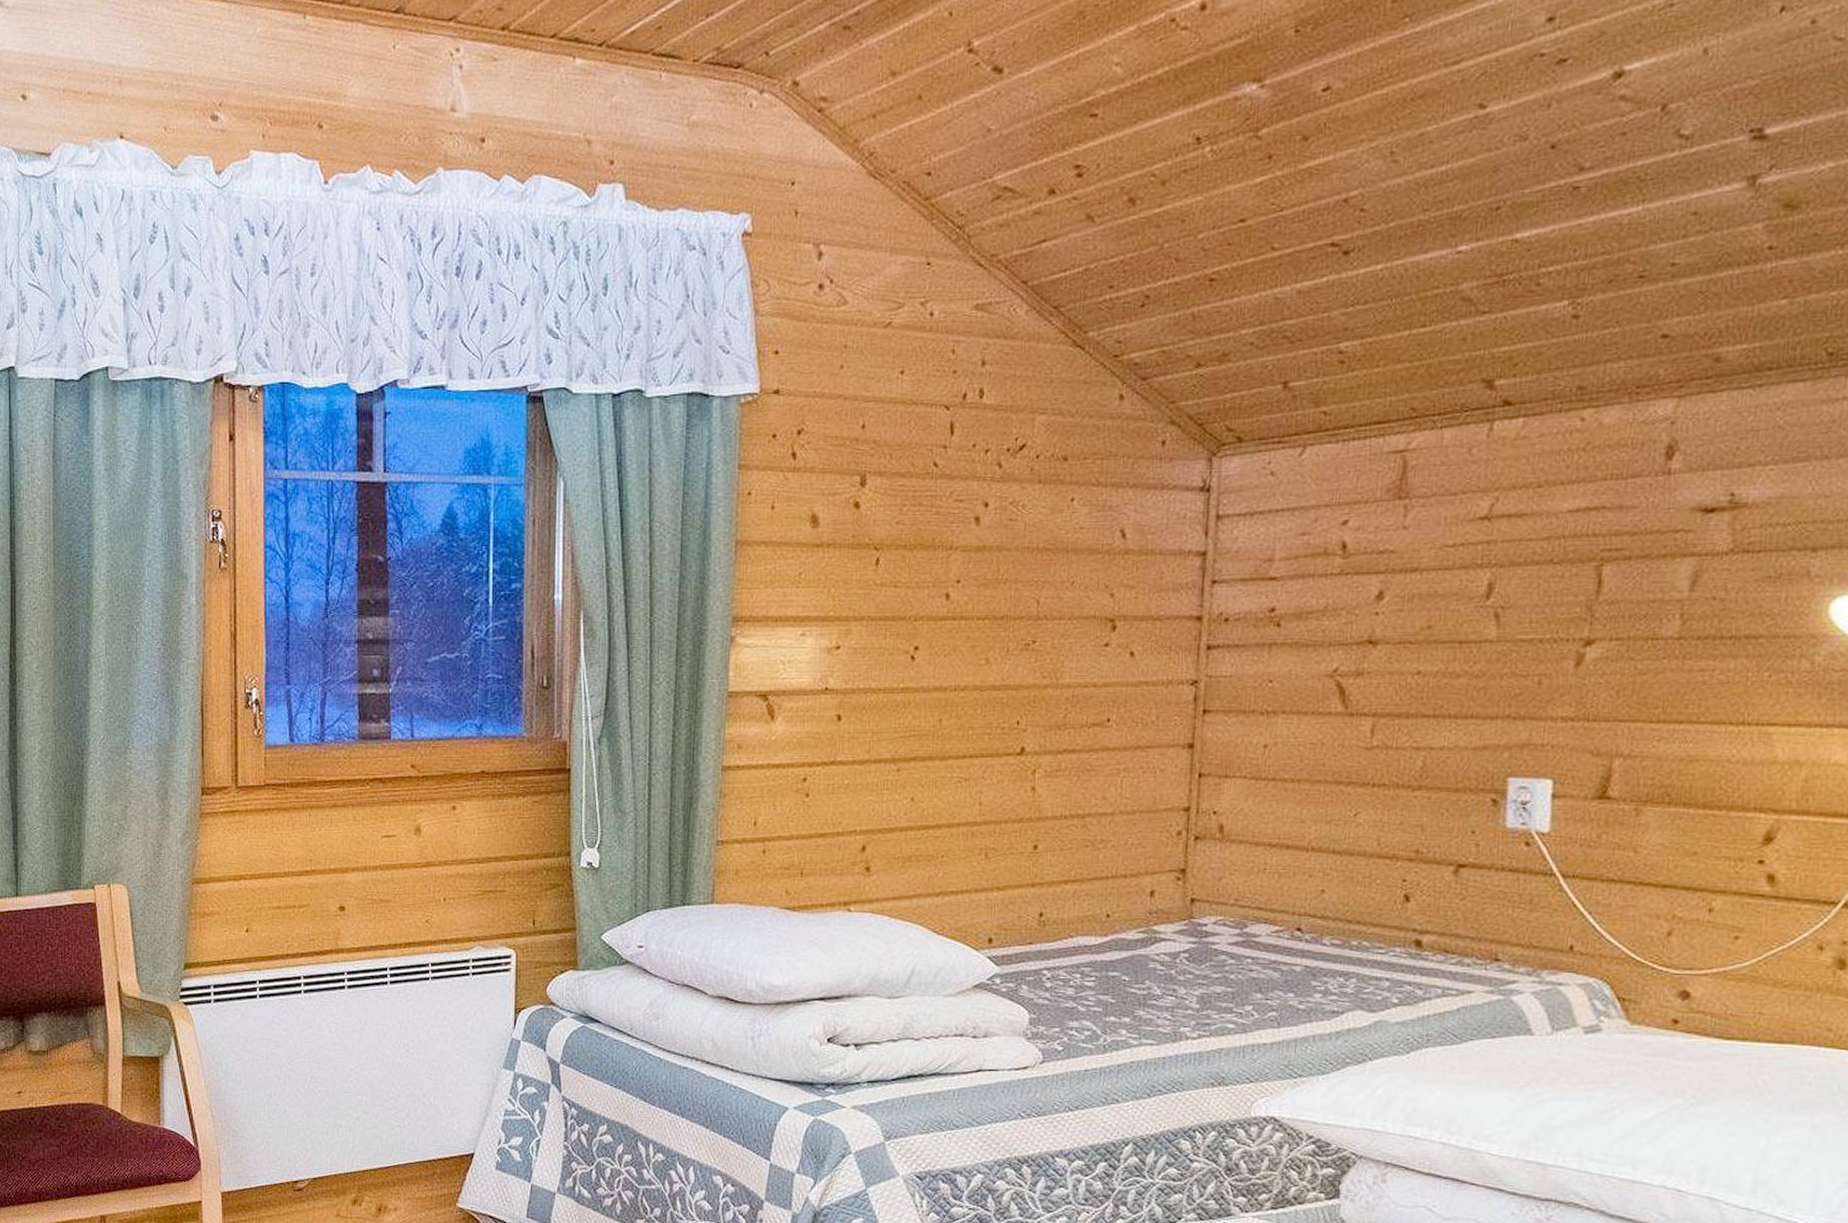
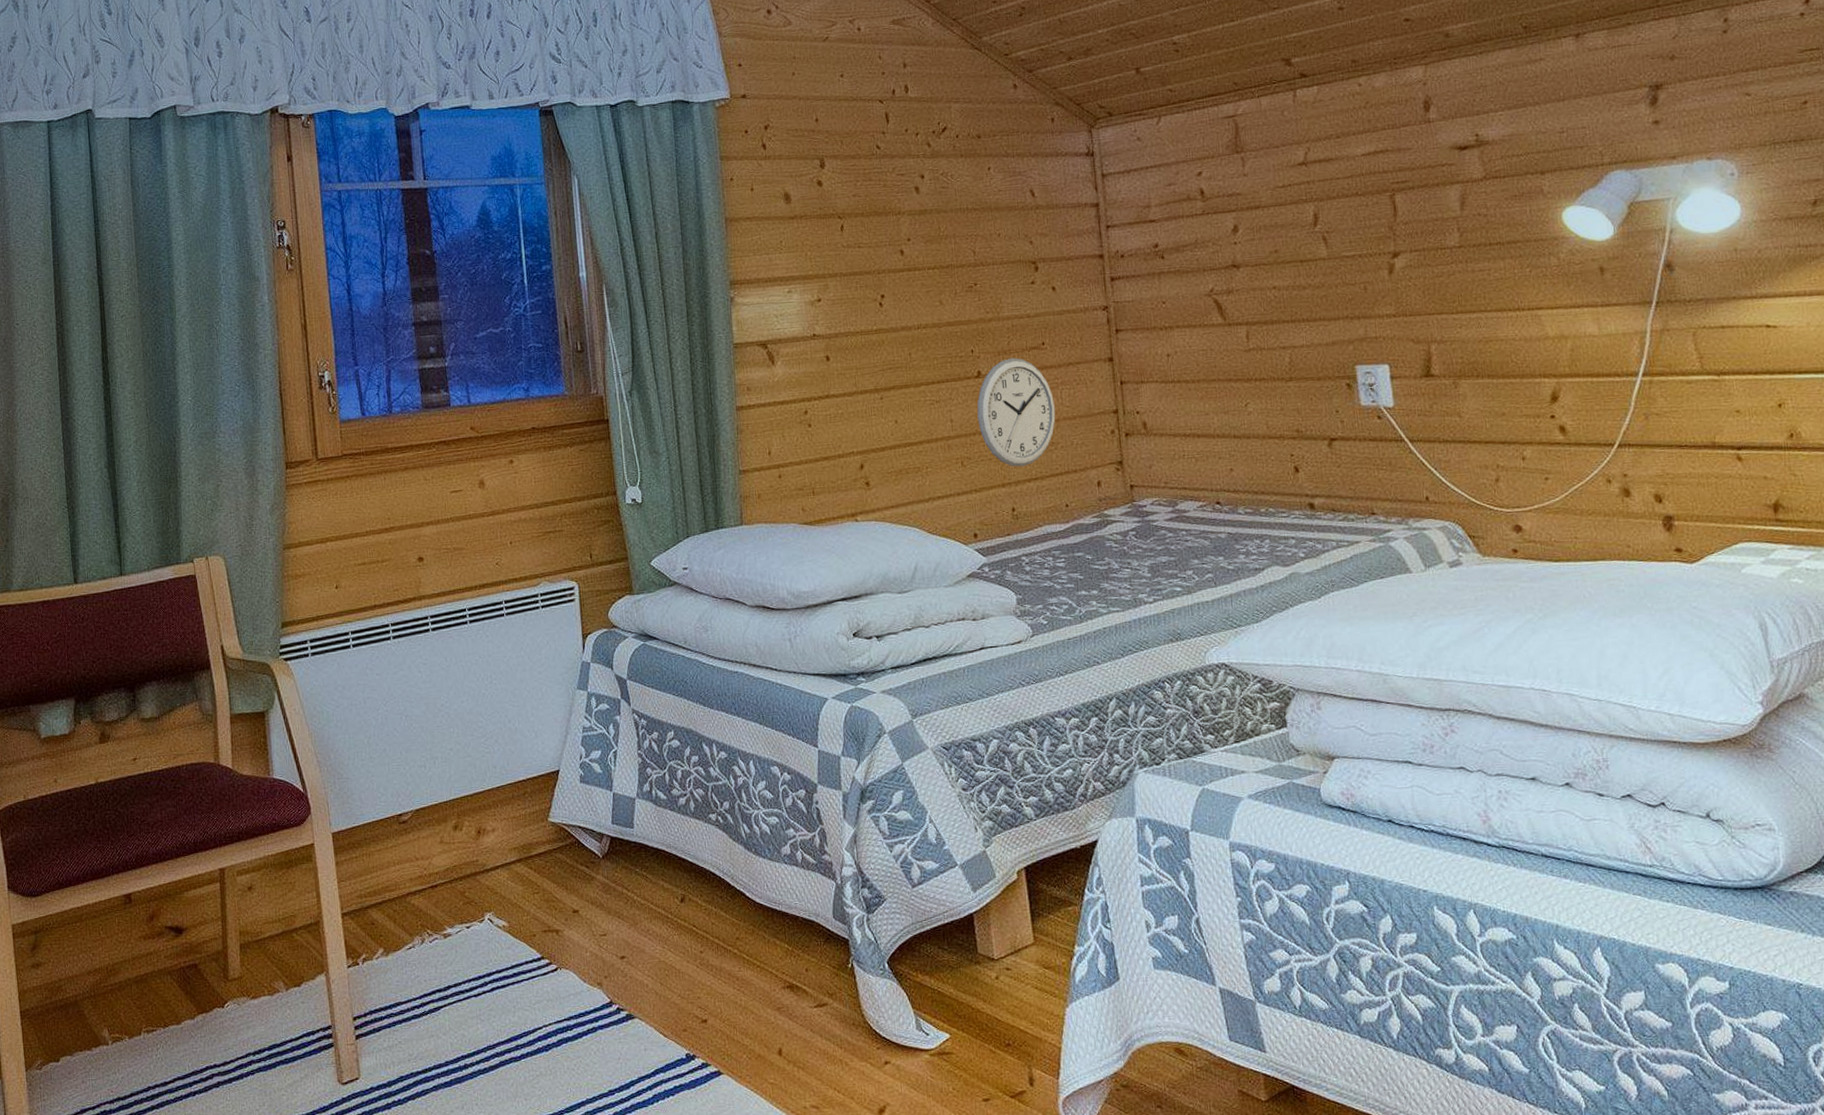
wall clock: none [1013,734,1112,865] -> present [977,358,1056,467]

